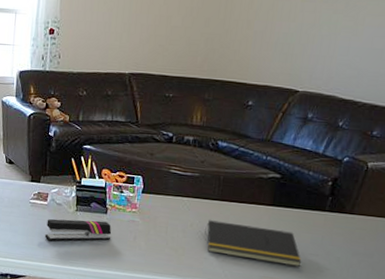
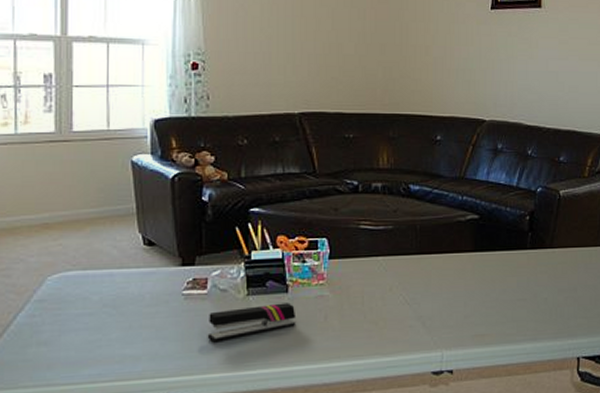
notepad: present [205,220,302,267] -> none [407,278,511,319]

